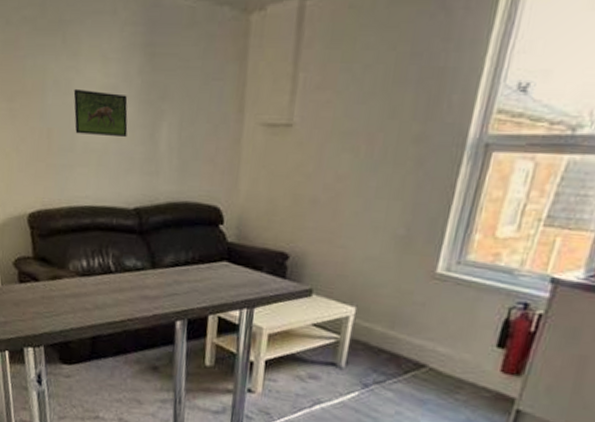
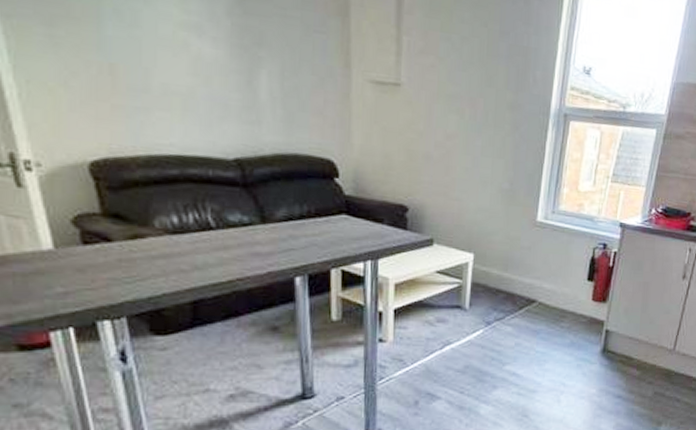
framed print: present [73,88,128,138] -> none [143,21,219,83]

